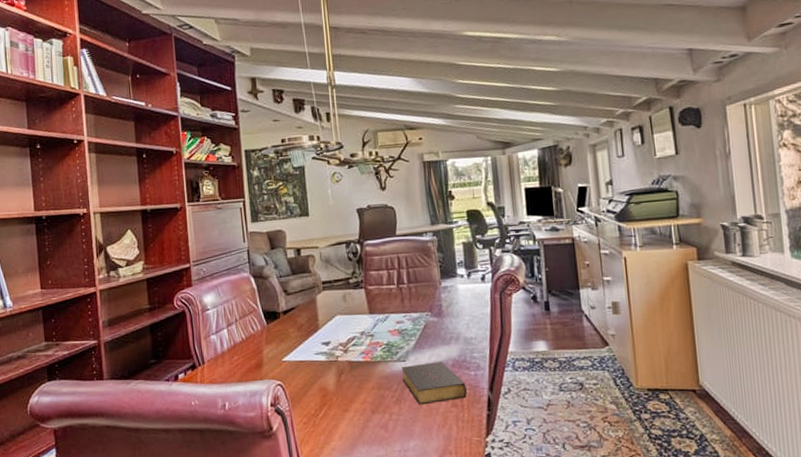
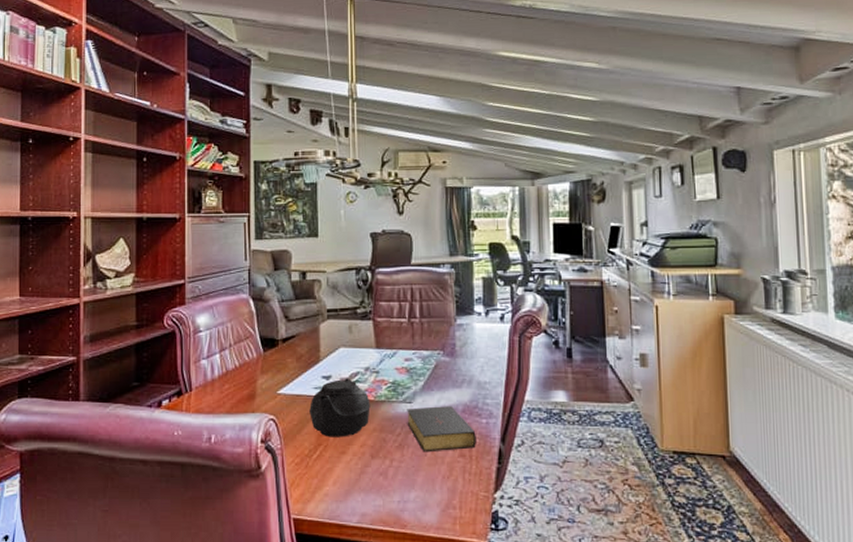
teapot: none [312,342,369,398] -> present [309,378,373,437]

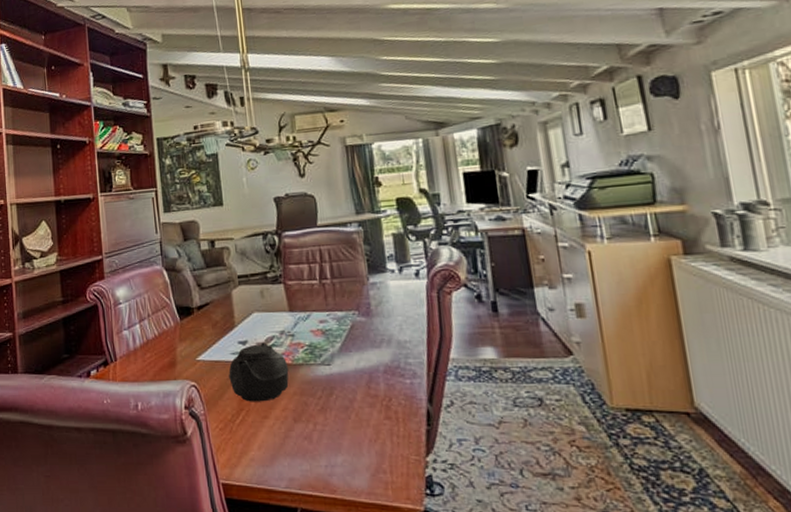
bible: present [407,406,476,453] -> none [326,367,402,415]

